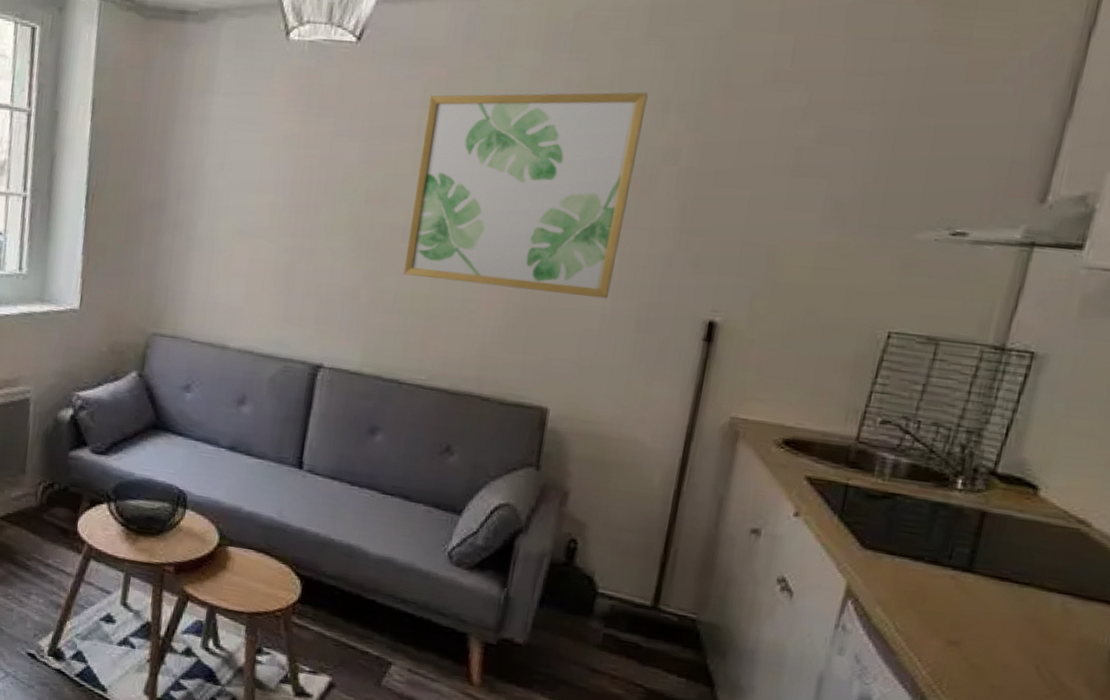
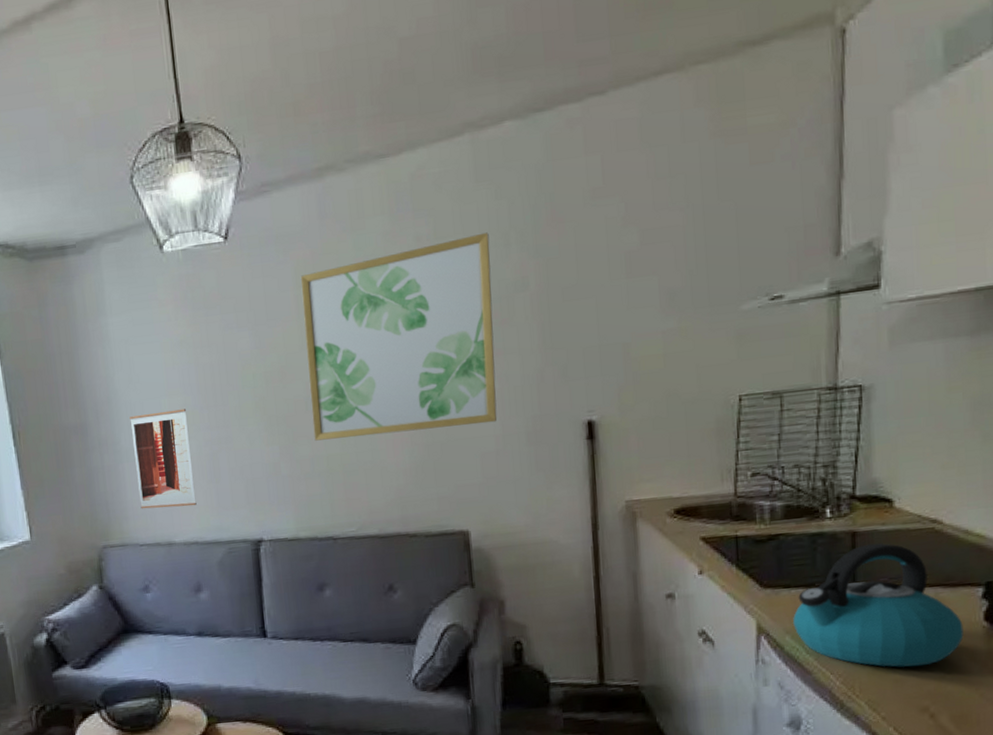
wall art: none [201,204,274,314] -> present [129,409,197,509]
kettle: none [887,528,1087,679] -> present [792,543,964,667]

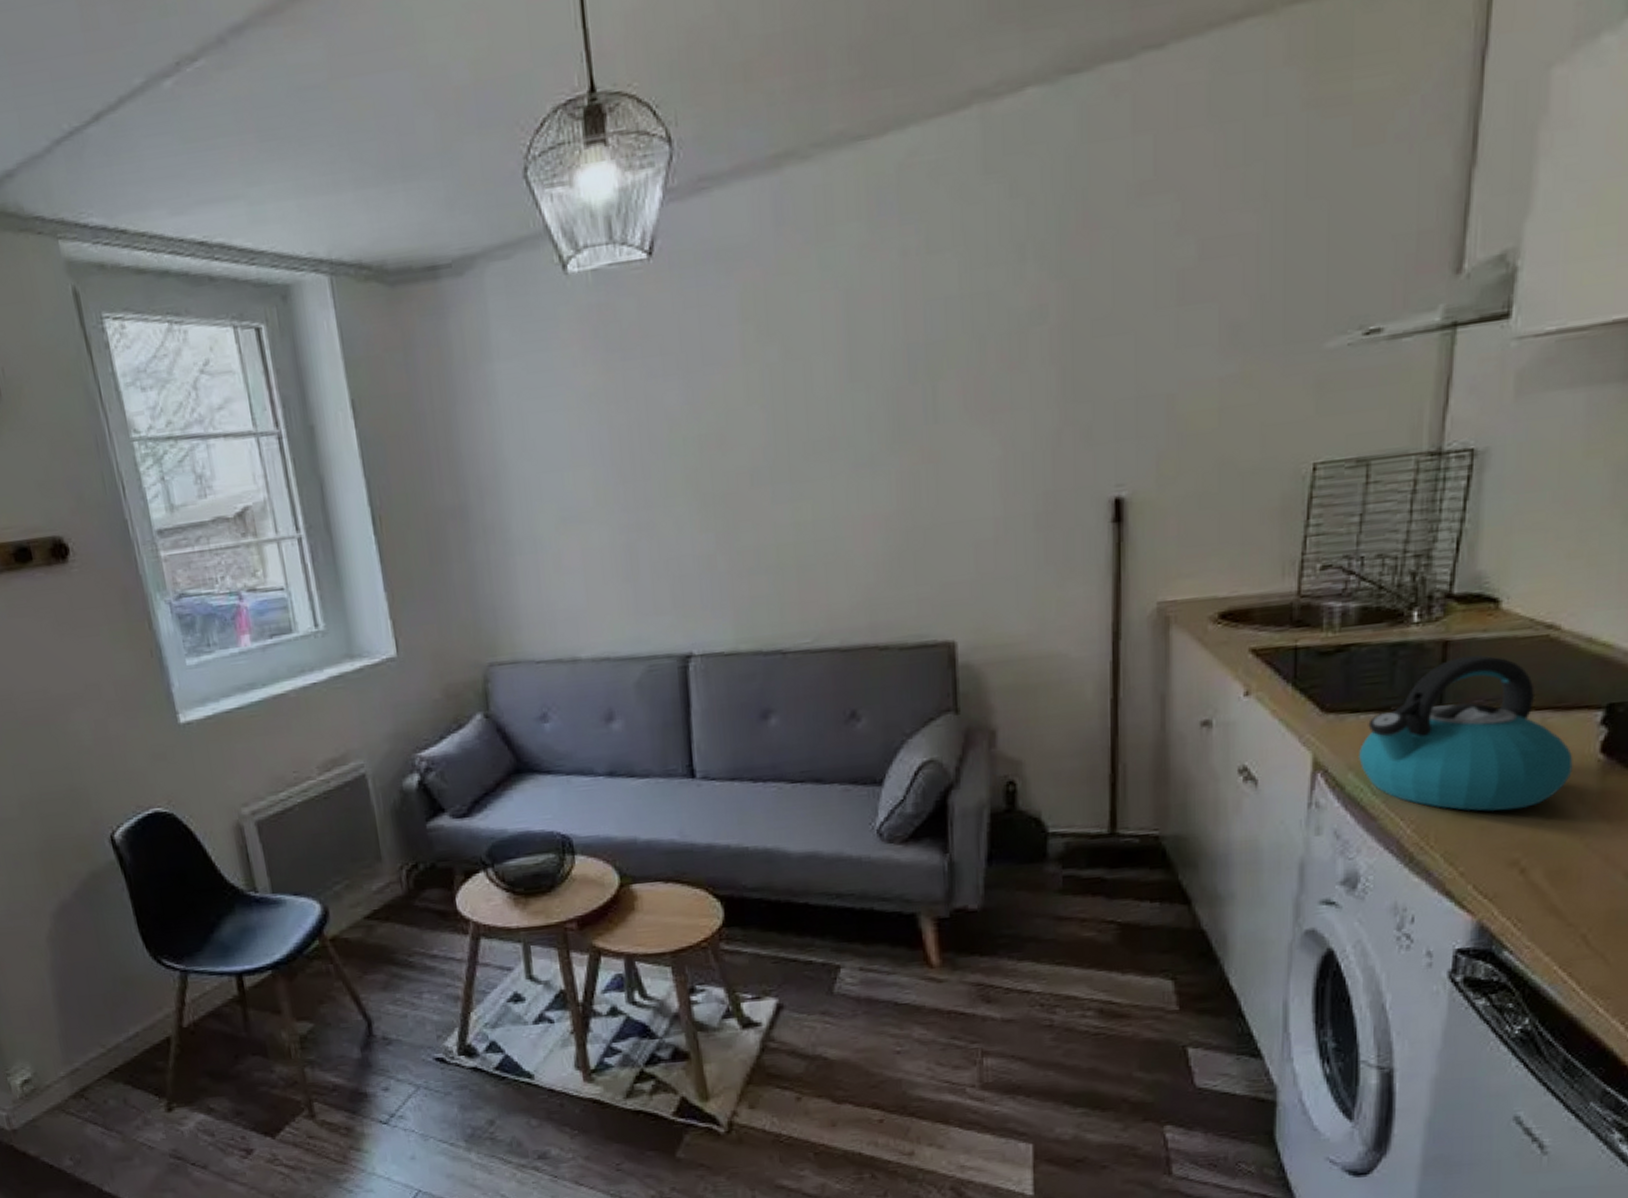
wall art: present [129,409,197,509] -> none [523,484,609,616]
wall art: present [300,232,497,441] -> none [747,243,999,526]

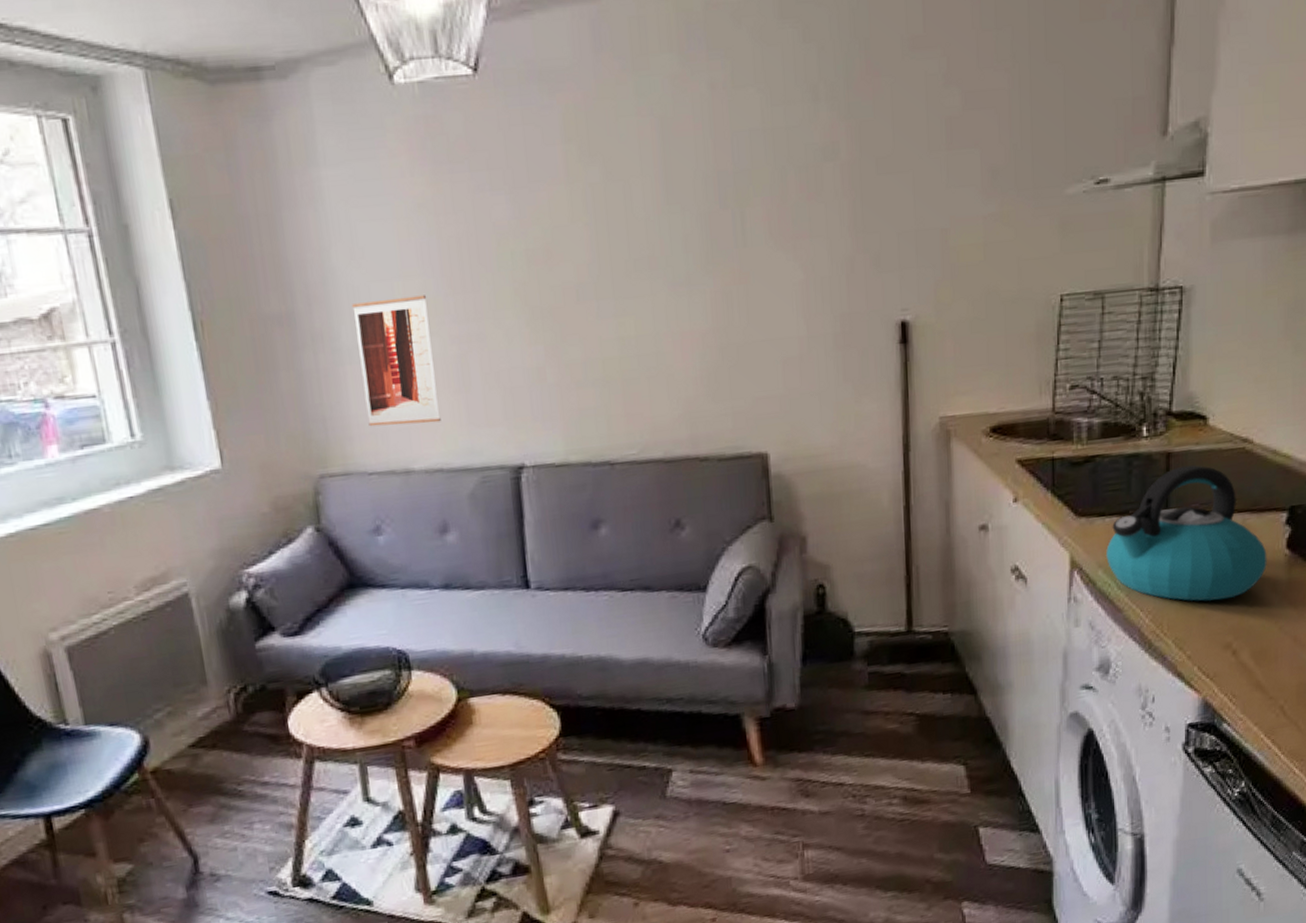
wall art: none [523,484,609,616] -> present [352,295,441,427]

